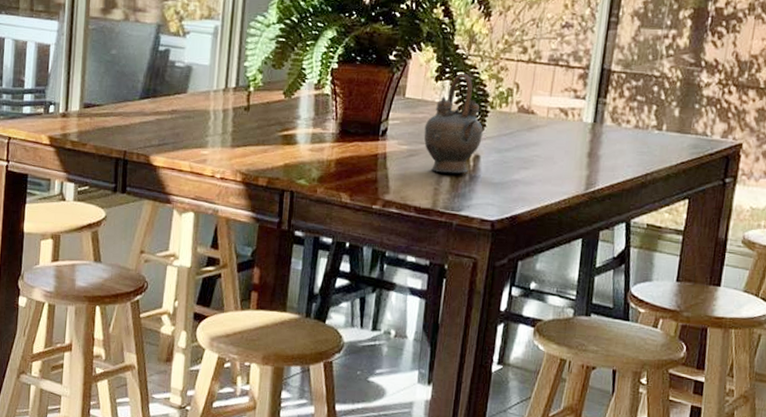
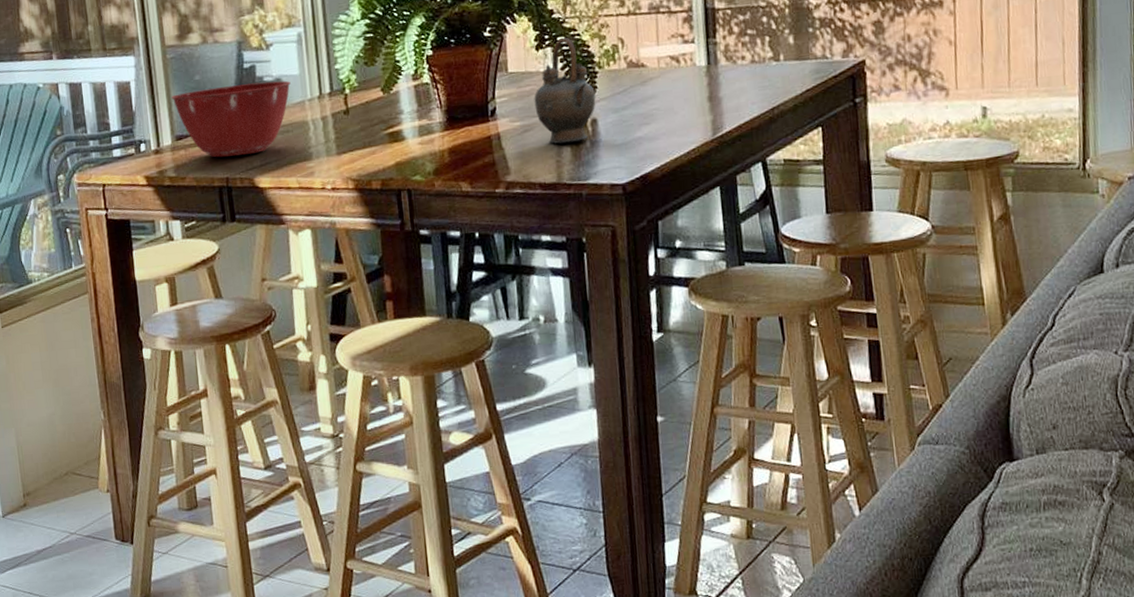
mixing bowl: none [86,64,200,133] -> present [171,80,291,158]

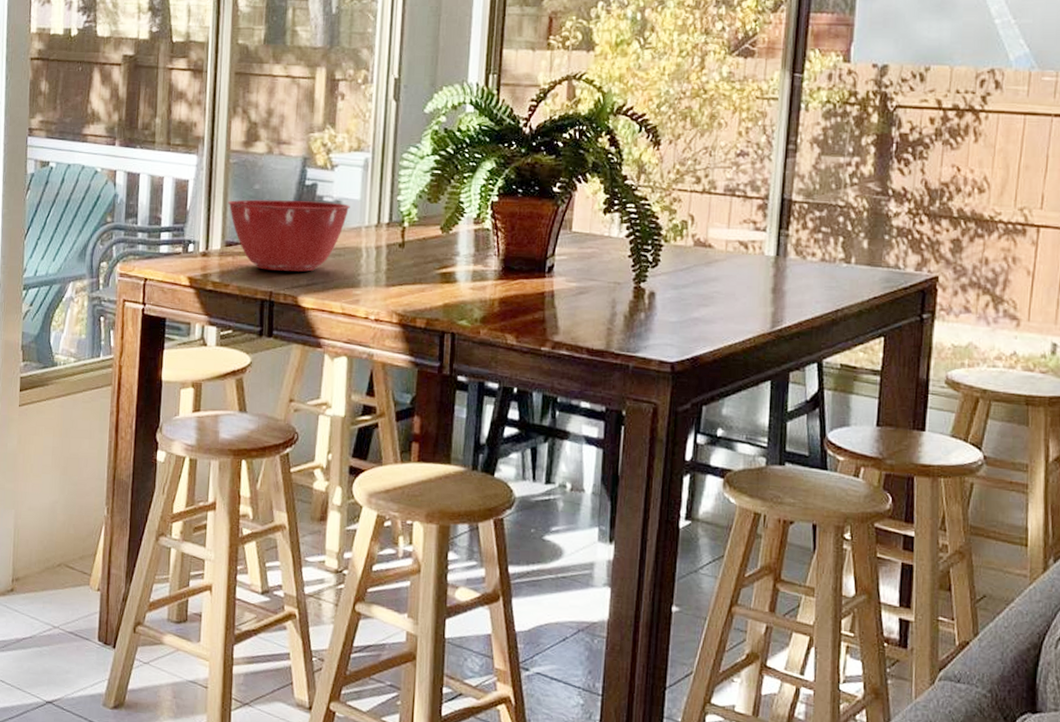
teapot: present [534,37,596,144] -> none [593,205,658,313]

